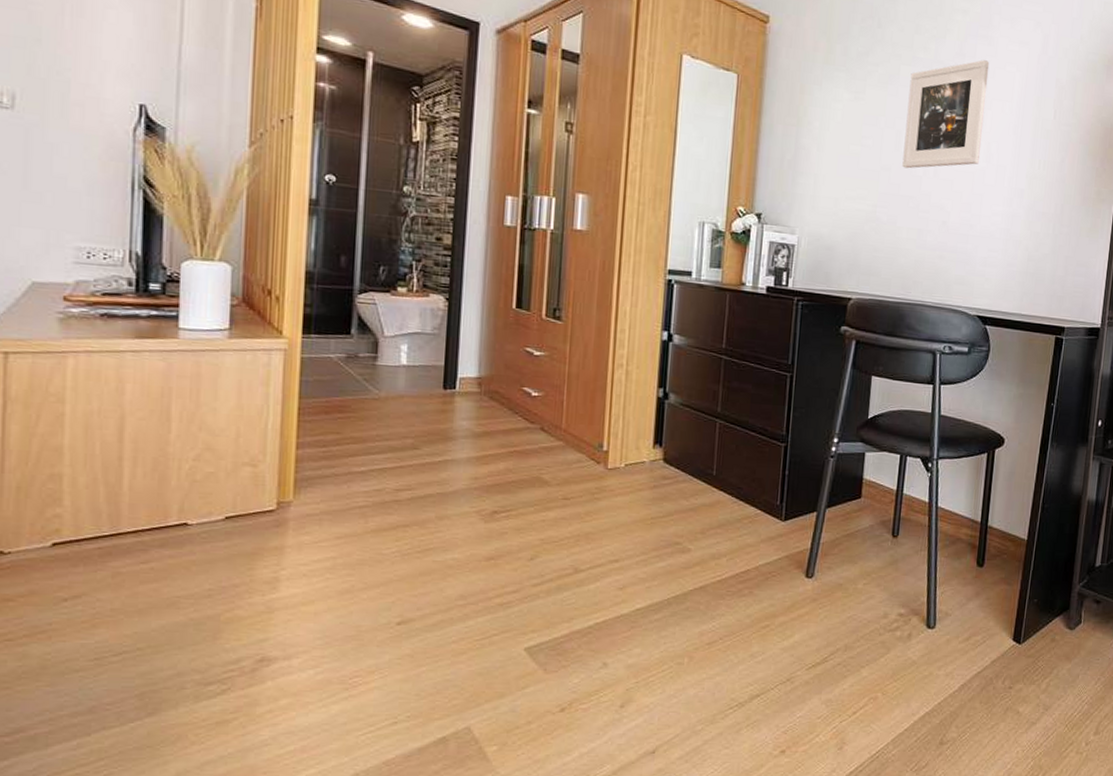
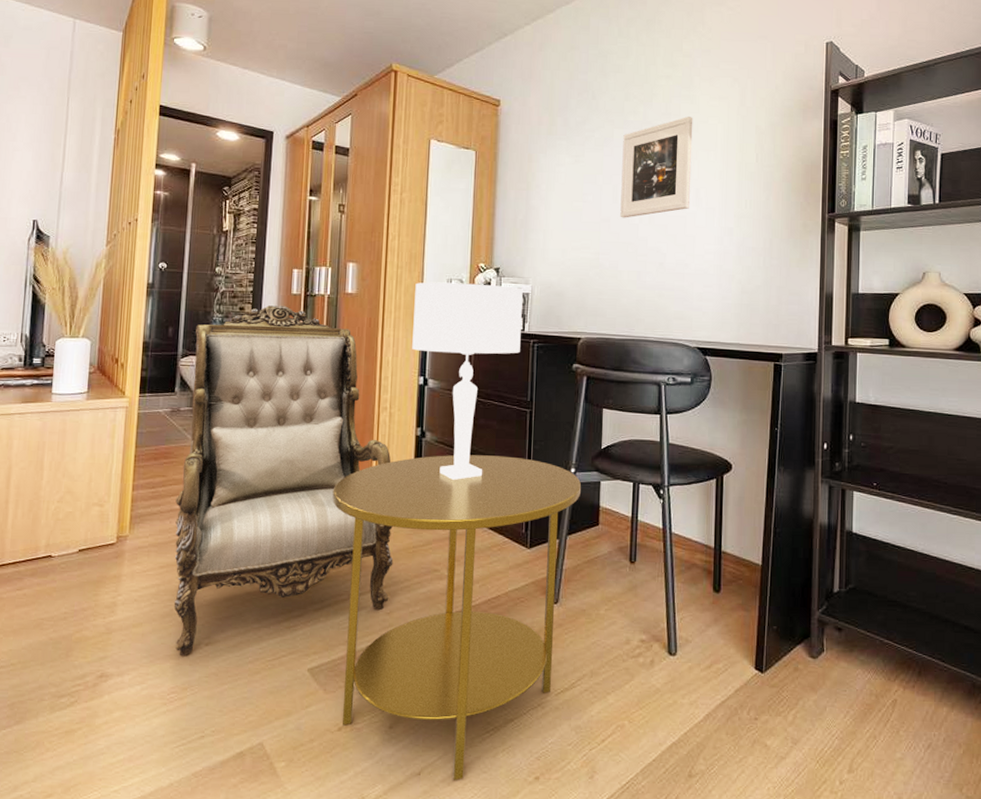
armchair: none [355,237,628,637] -> present [173,305,393,657]
side table: none [555,419,844,757] -> present [332,455,581,780]
table lamp: none [655,223,788,447] -> present [412,282,523,480]

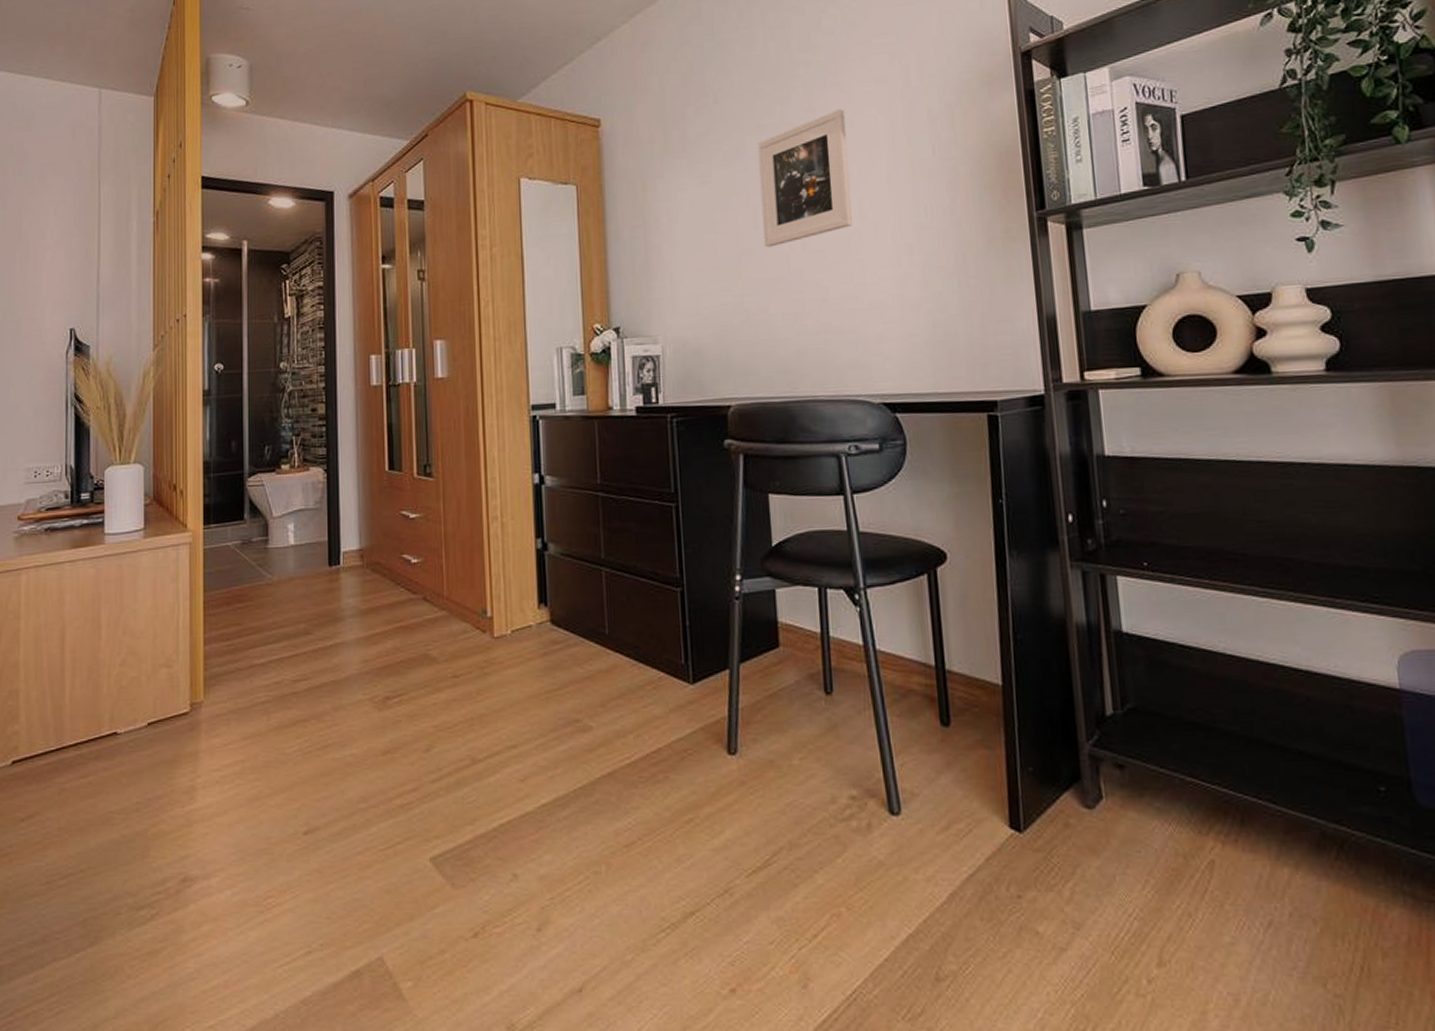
armchair: present [173,305,393,657] -> none [255,401,523,850]
side table: present [332,455,581,780] -> none [441,566,751,997]
table lamp: present [412,282,523,480] -> none [518,349,656,602]

